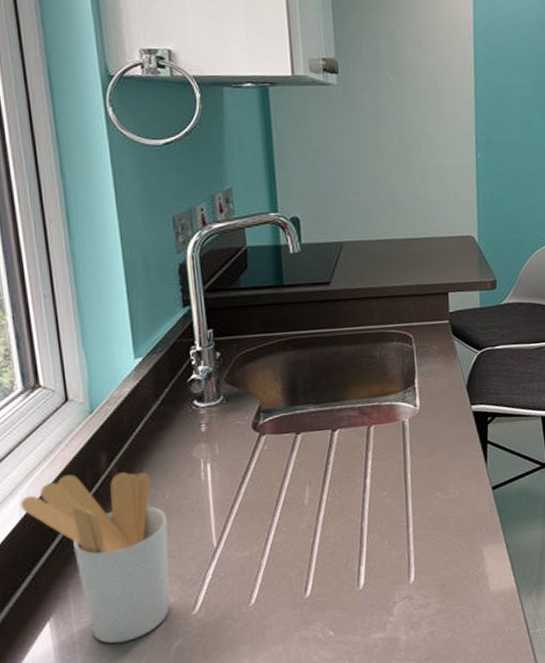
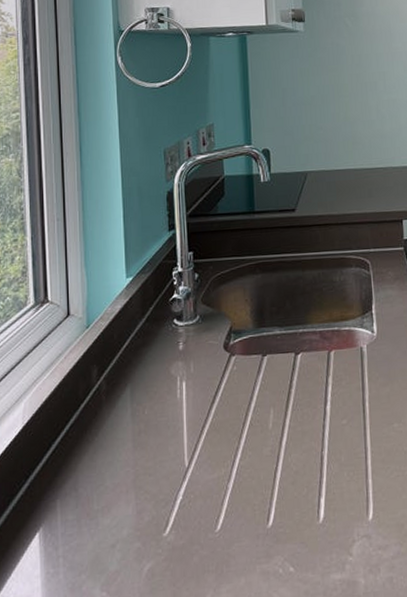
utensil holder: present [20,472,170,644] -> none [24,385,146,561]

